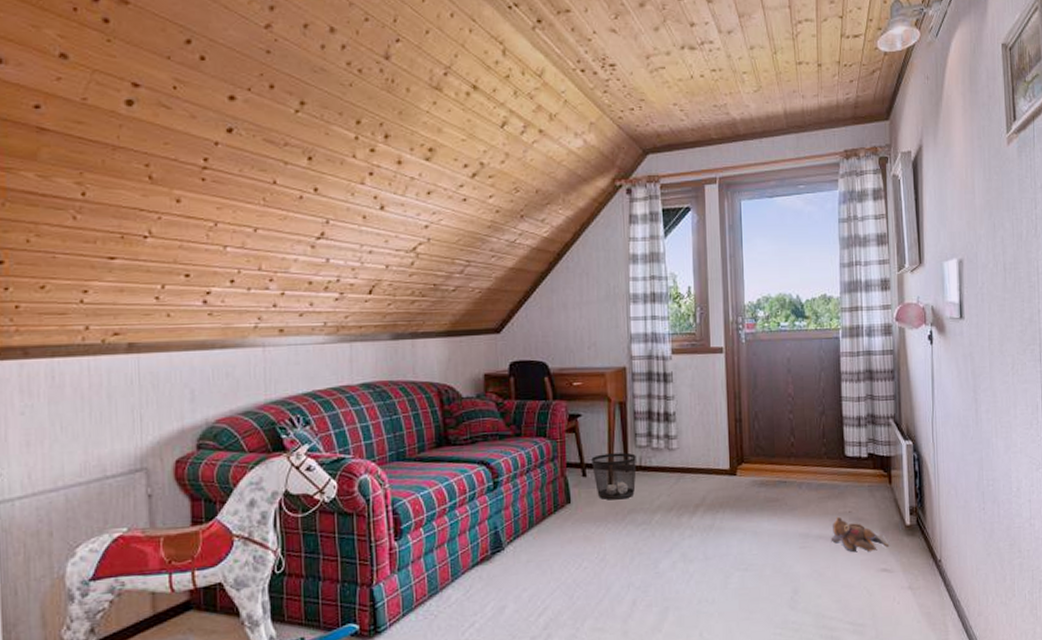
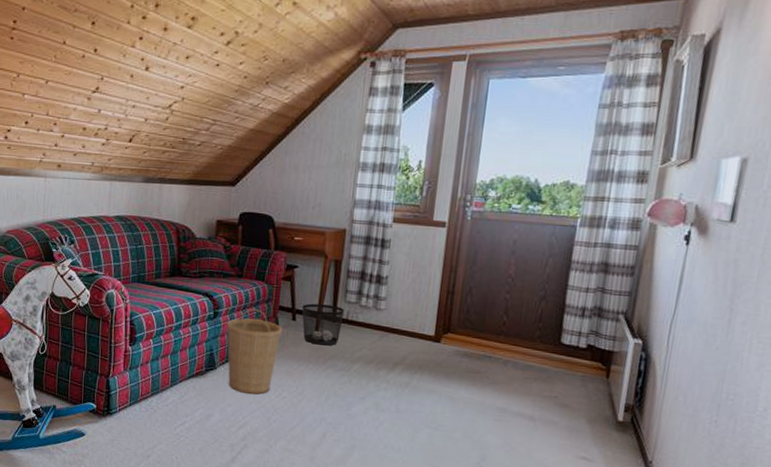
basket: none [510,469,573,572] -> present [226,308,282,395]
stuffed animal: present [832,516,890,552] -> none [531,399,595,439]

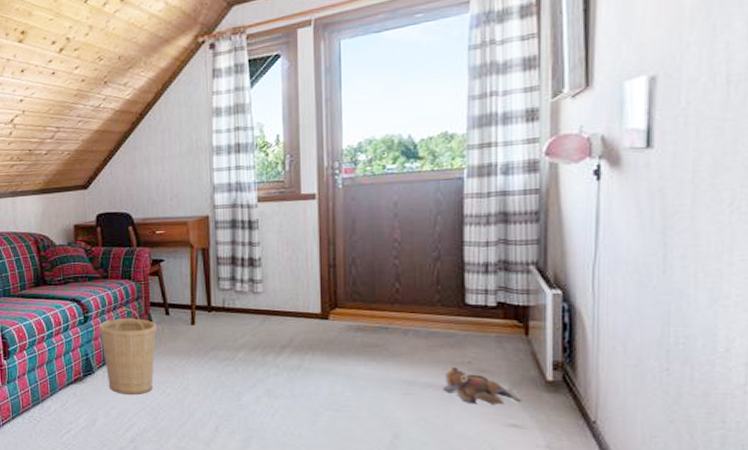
waste bin: present [302,303,344,346] -> none [174,294,219,337]
stuffed animal: none [531,399,595,439] -> present [444,366,522,404]

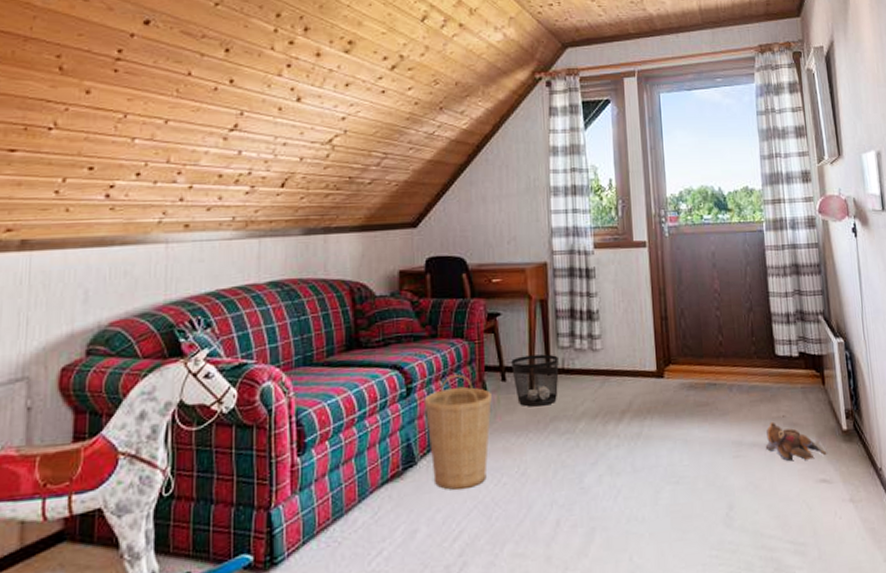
waste bin: none [174,294,219,337] -> present [511,354,559,407]

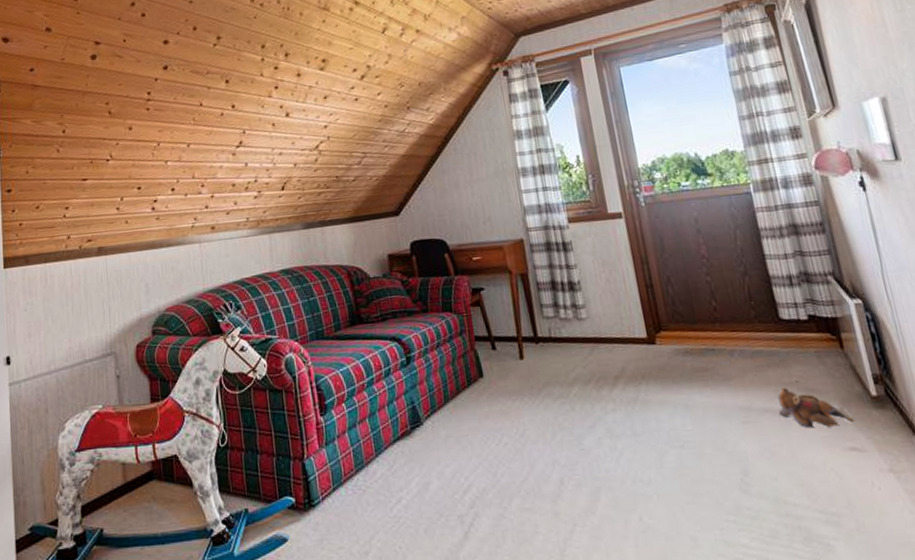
basket: present [424,374,492,490] -> none [422,344,488,448]
waste bin: present [511,354,559,407] -> none [499,324,548,373]

